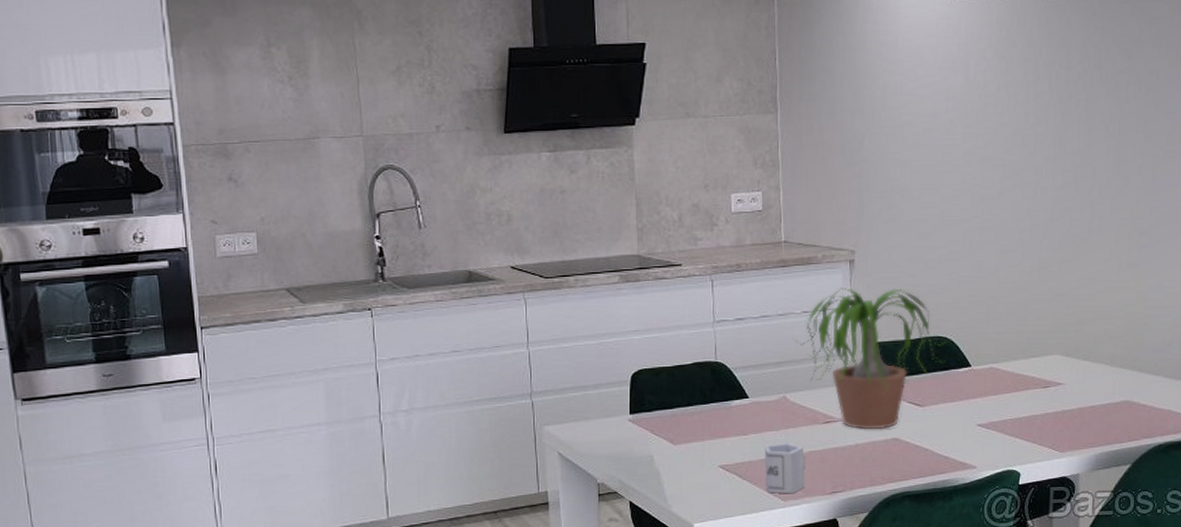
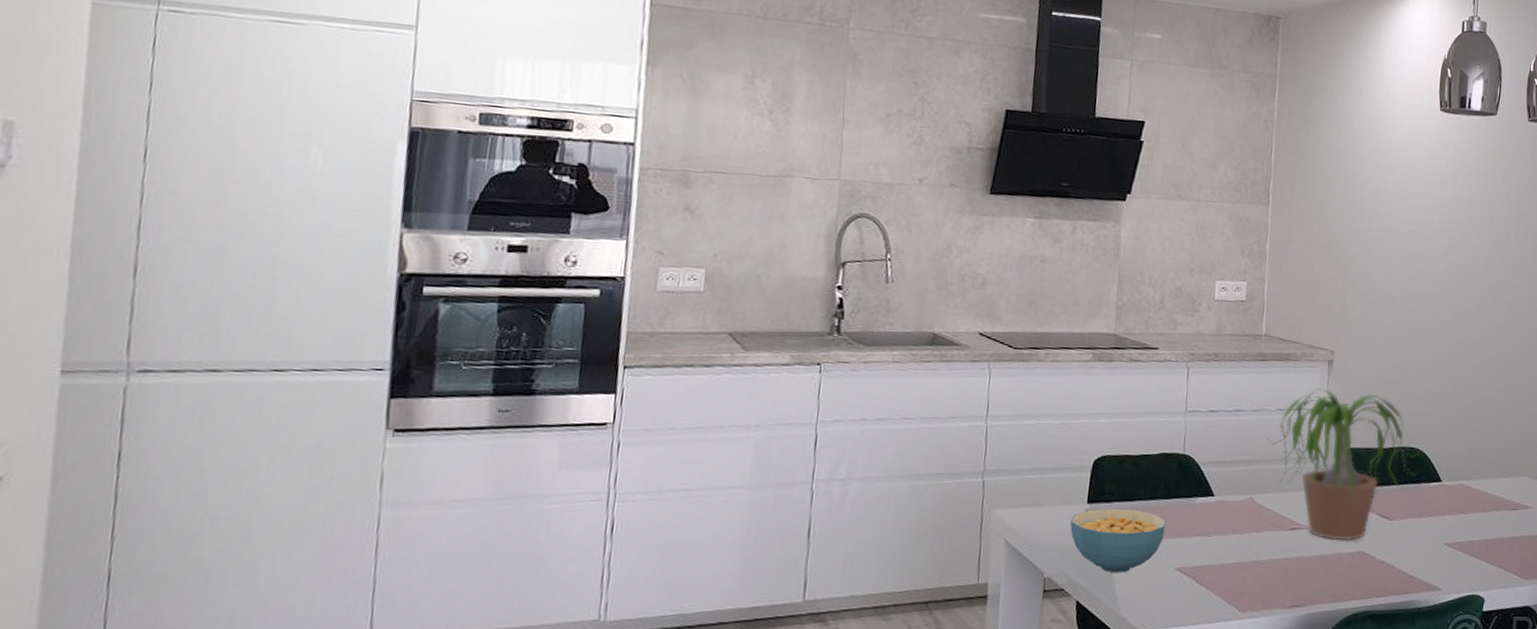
cereal bowl: none [615,416,705,474] -> present [1069,508,1166,573]
cup: present [764,442,806,494] -> none [1223,547,1268,605]

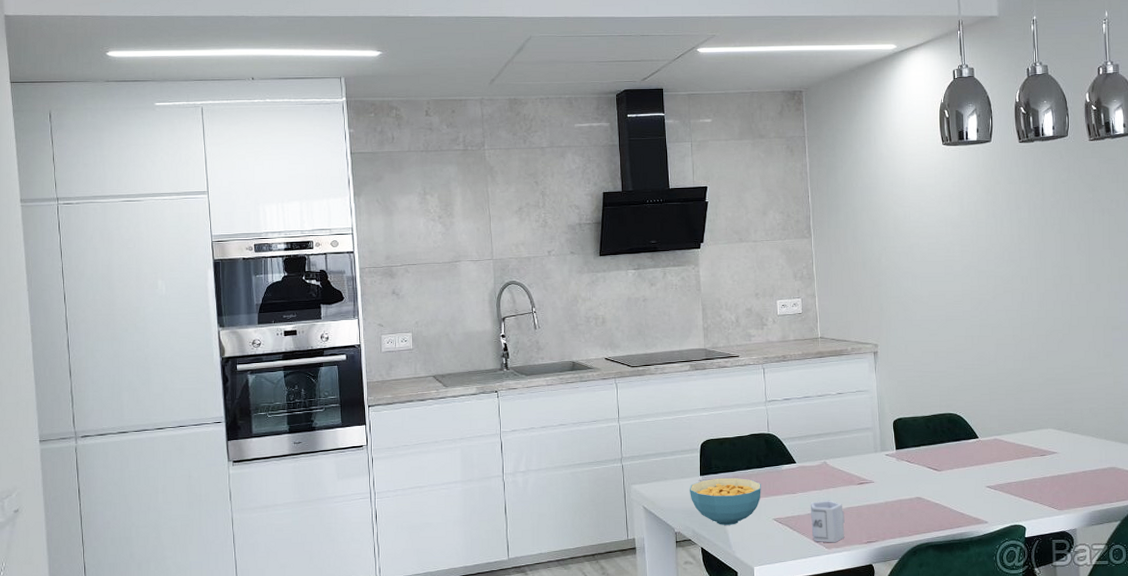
cup: none [1223,547,1268,605] -> present [810,500,845,543]
potted plant: present [1267,388,1418,542] -> none [832,374,957,490]

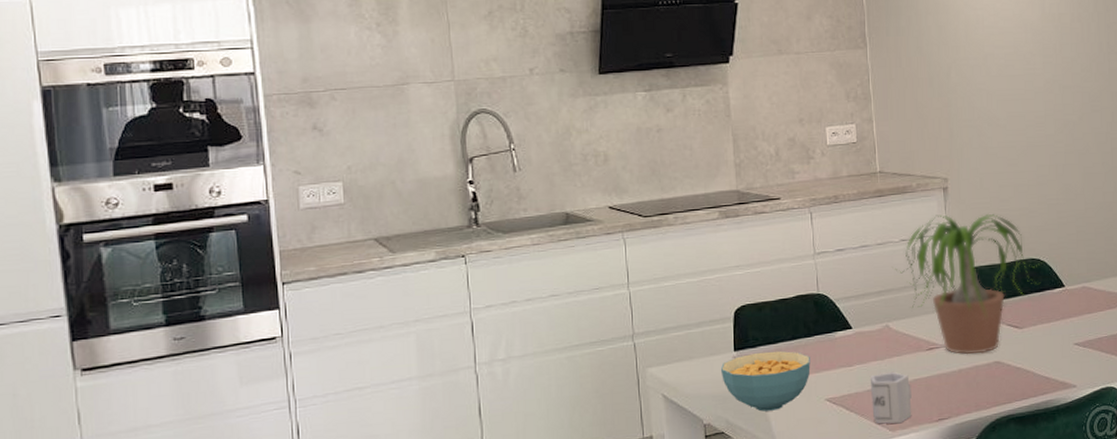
potted plant: none [832,374,957,490] -> present [895,213,1040,355]

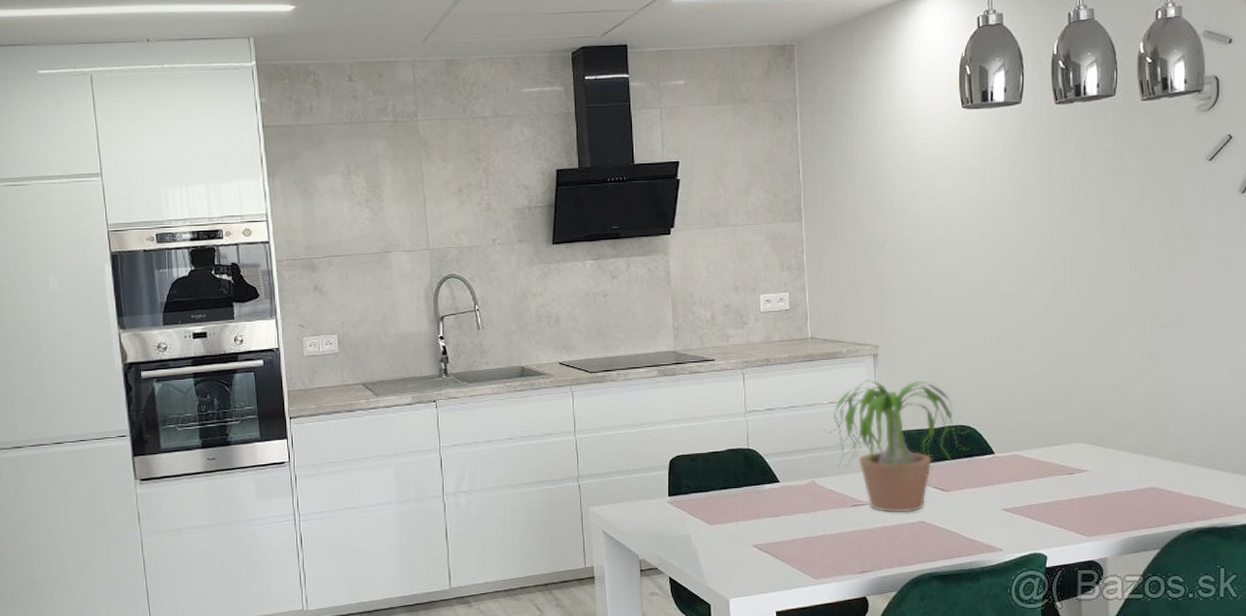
cereal bowl: present [720,350,811,412] -> none [655,498,739,552]
cup: present [869,371,912,424] -> none [795,524,835,573]

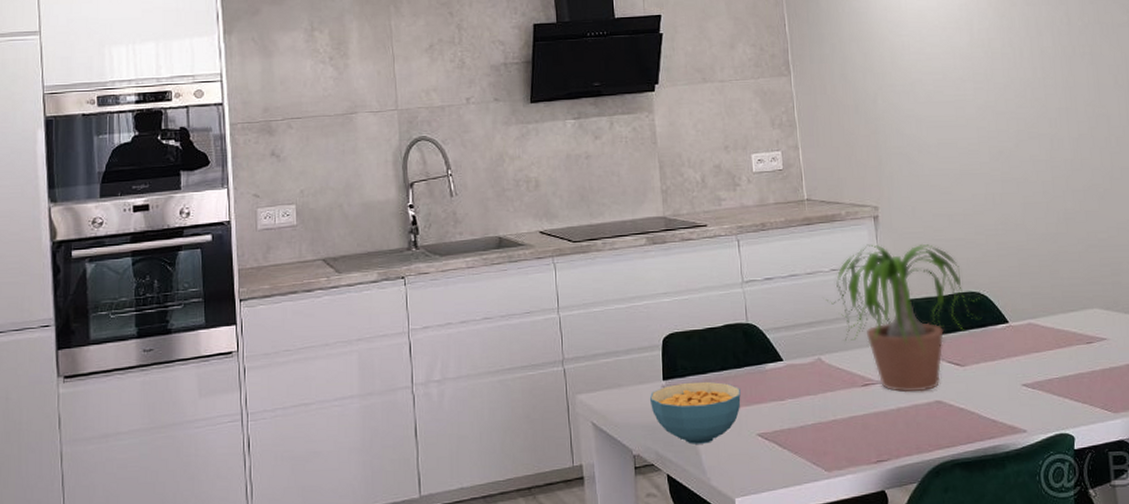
cereal bowl: none [655,498,739,552] -> present [649,381,741,444]

